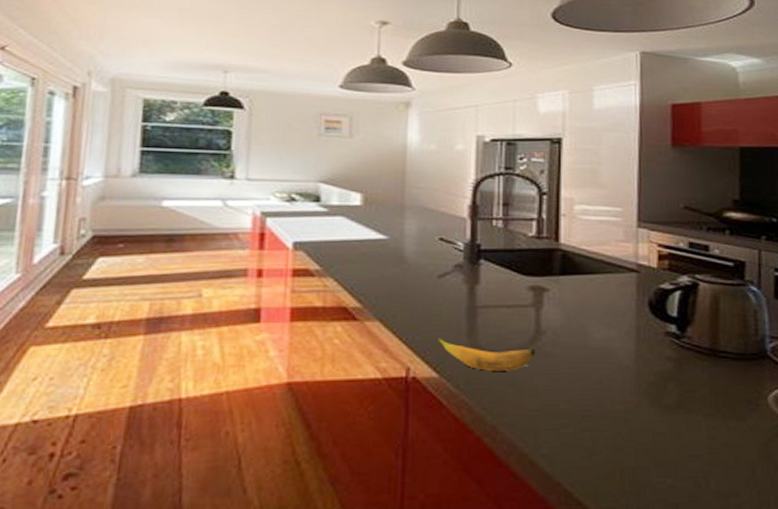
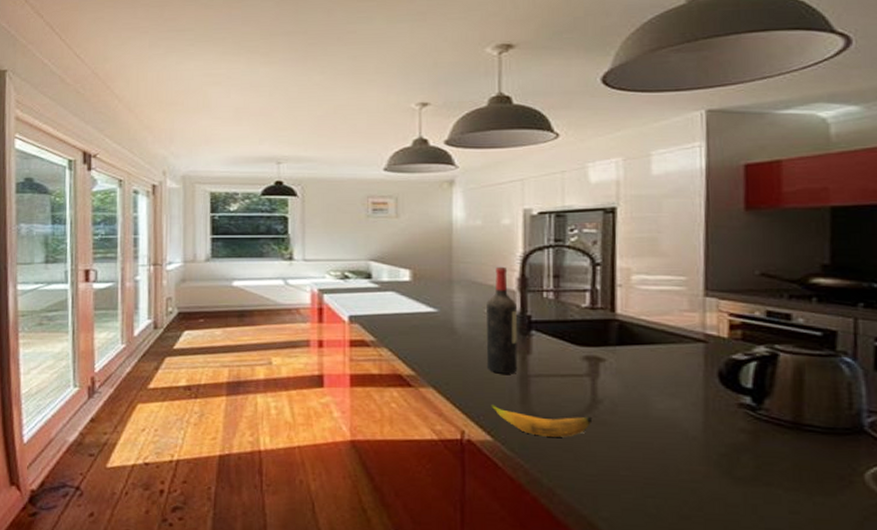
wine bottle: none [435,192,467,305] -> present [486,266,518,374]

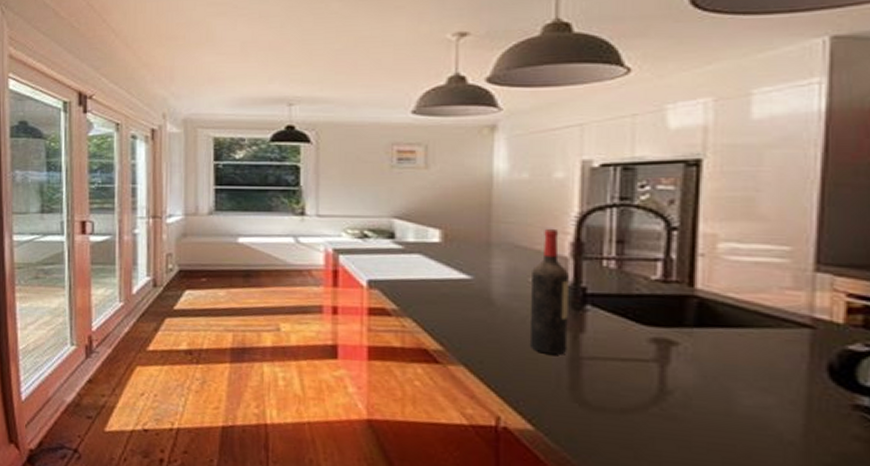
banana: present [490,405,593,437] -> none [532,389,659,432]

